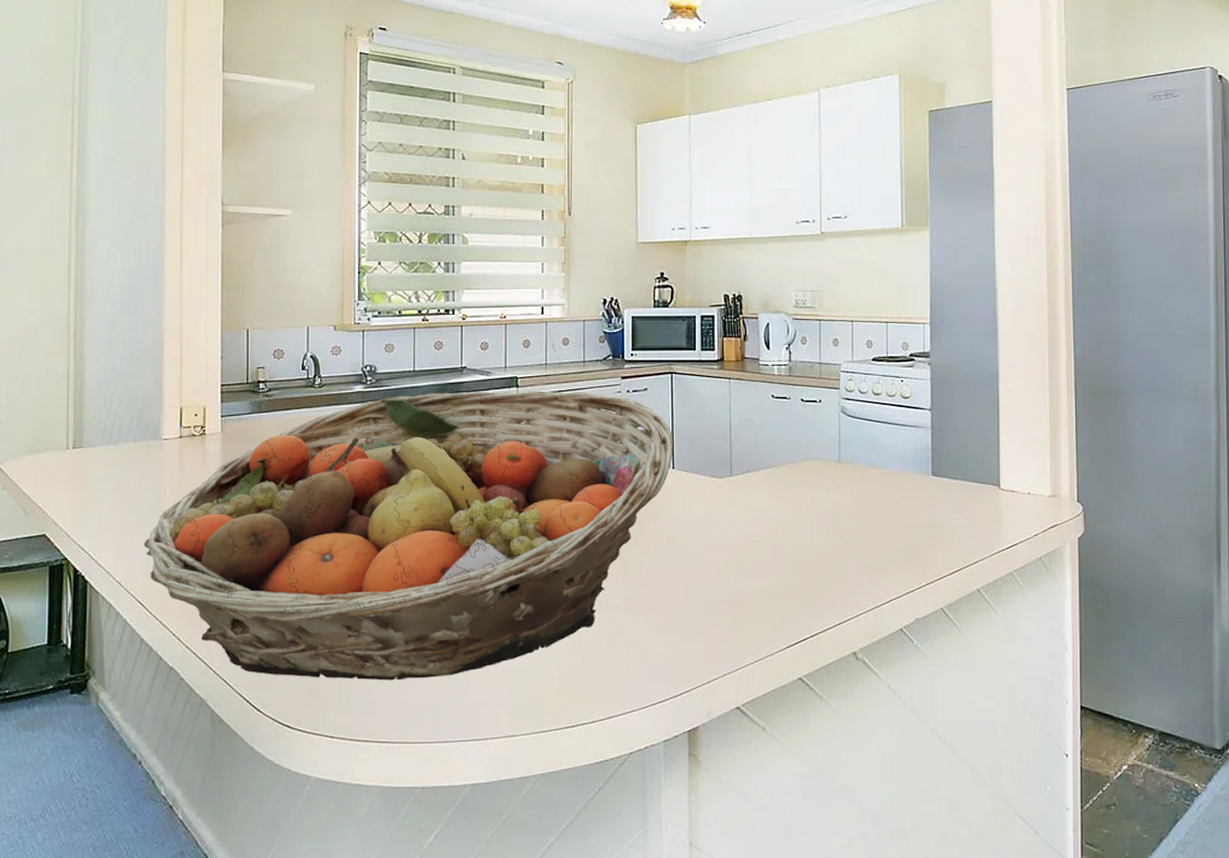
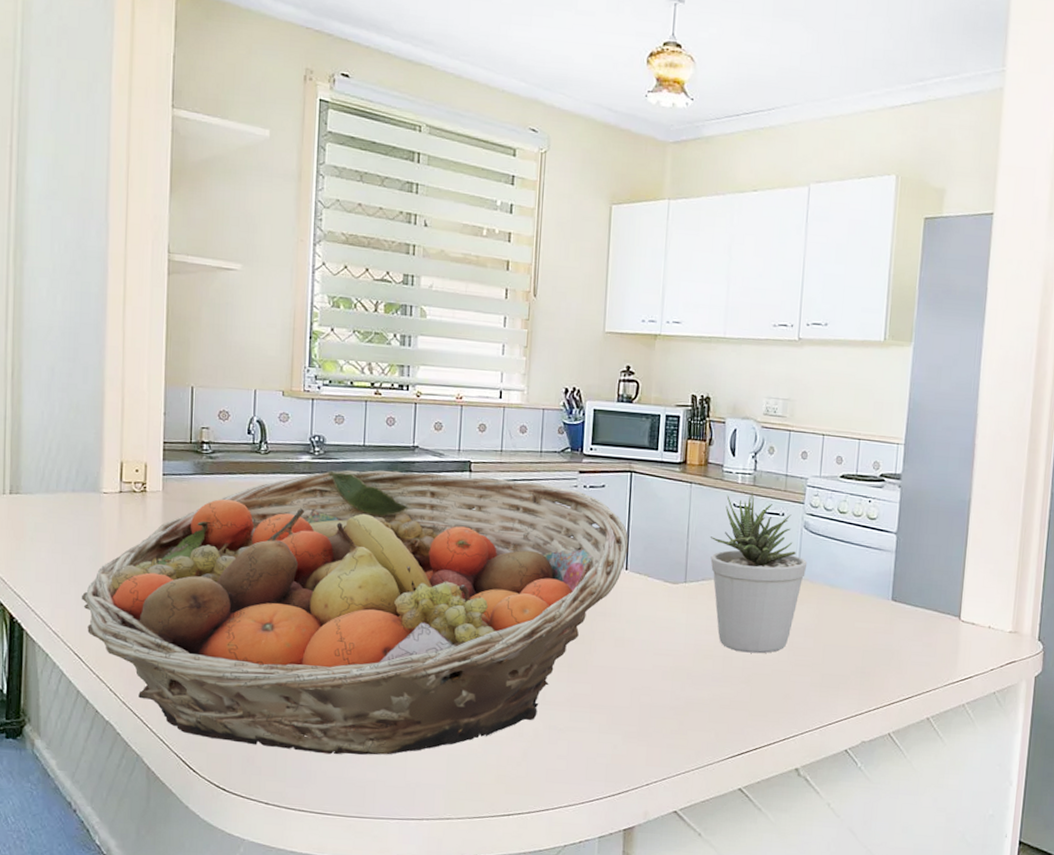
potted plant: none [751,381,848,540] -> present [710,491,808,654]

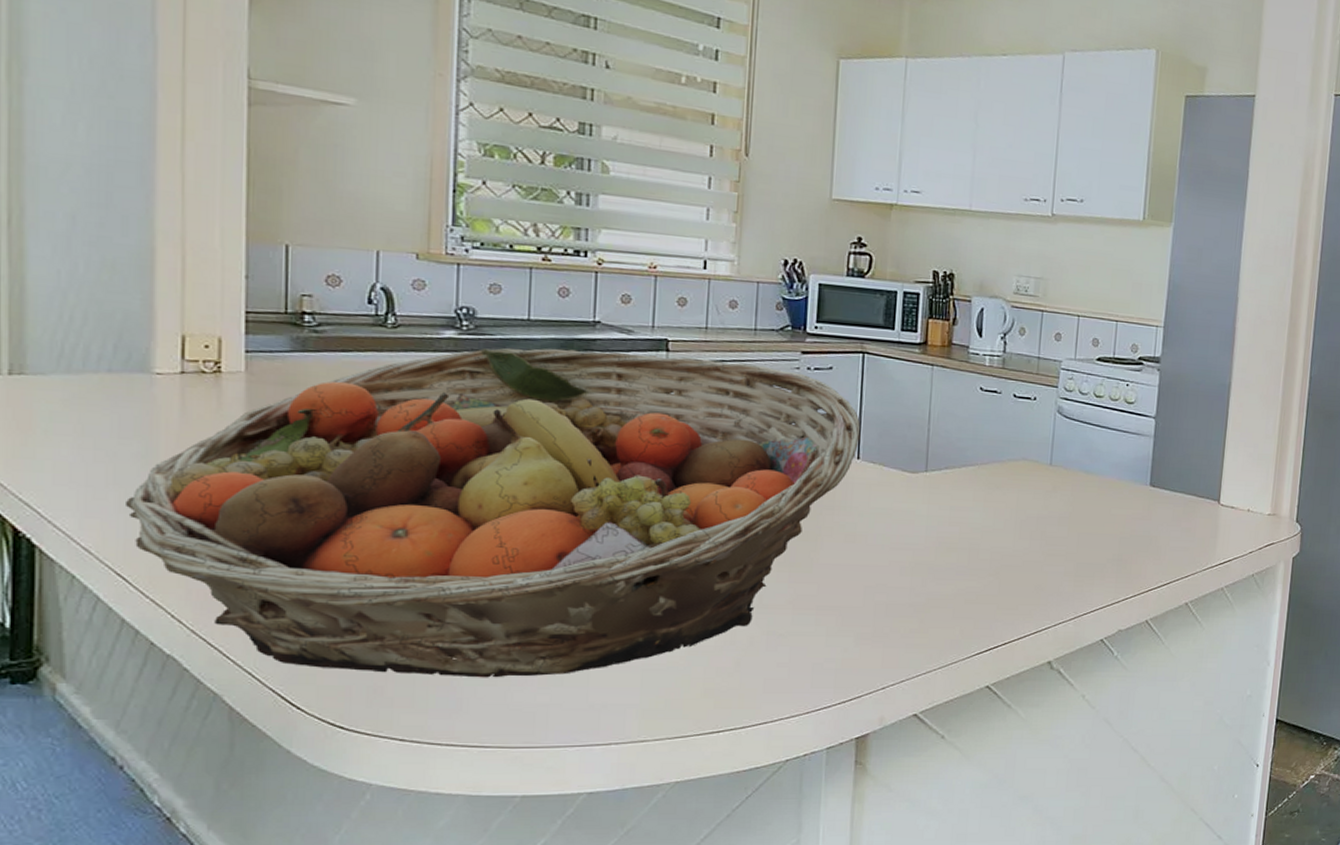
potted plant: present [710,491,808,654] -> none [954,374,1061,545]

